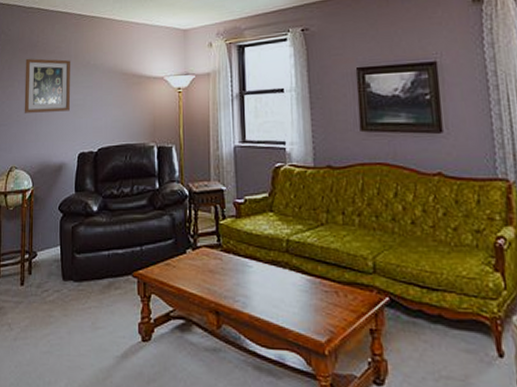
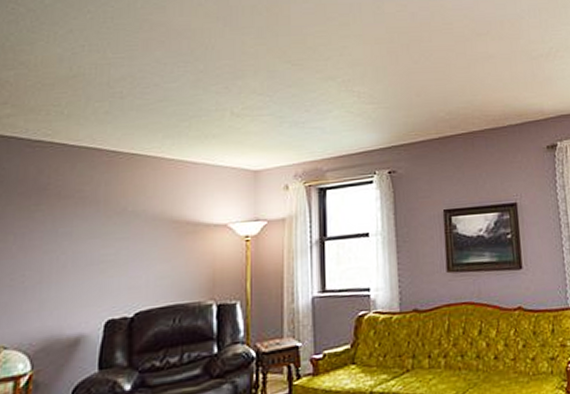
wall art: present [24,58,70,113] -> none [22,205,98,276]

